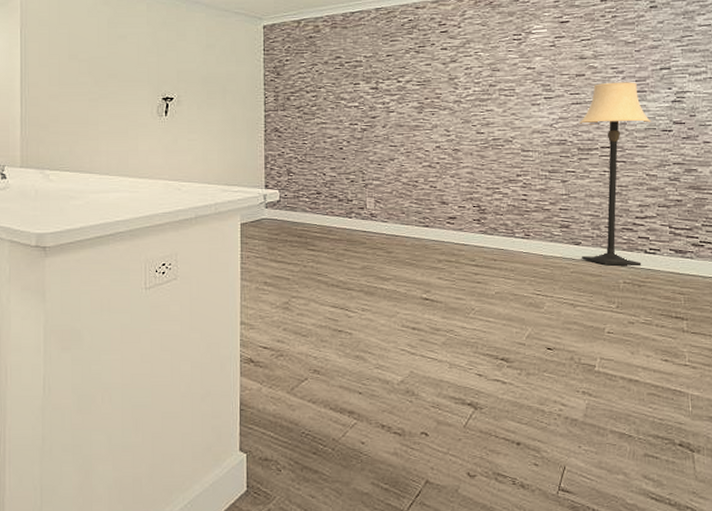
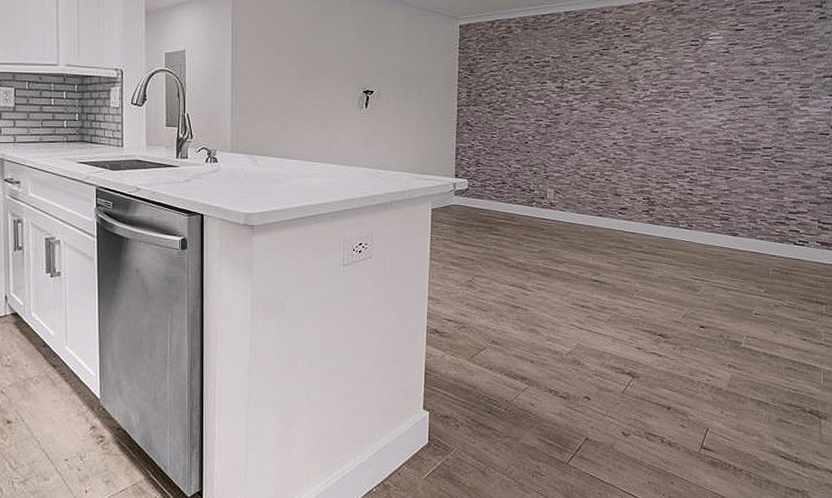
lamp: present [578,82,651,267] -> none [738,88,811,257]

